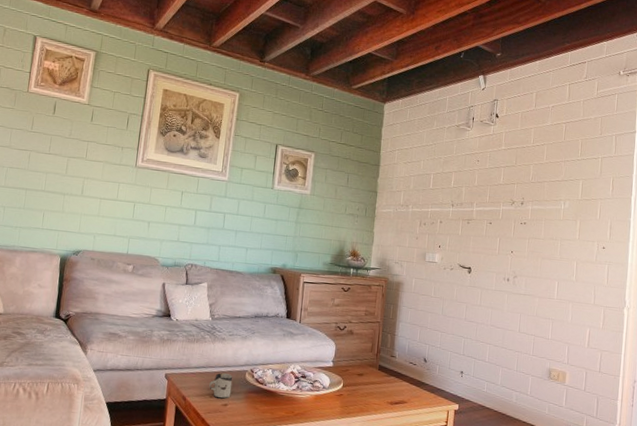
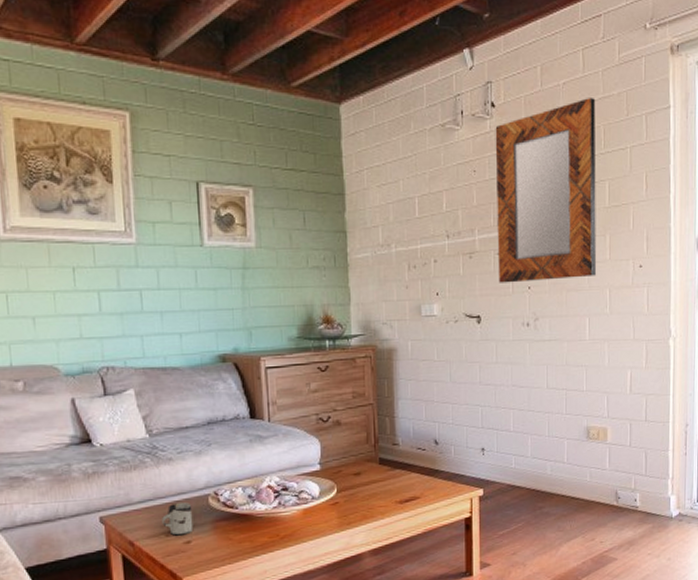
home mirror: none [488,118,577,250] -> present [495,96,597,283]

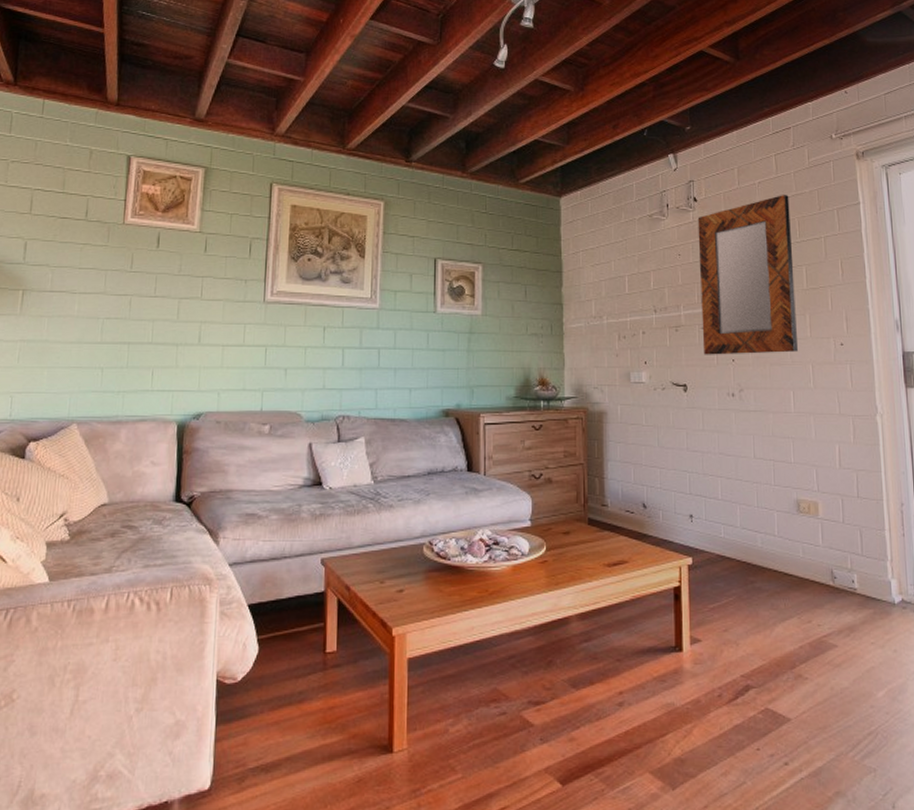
cup: present [162,503,194,536] -> none [378,550,407,583]

